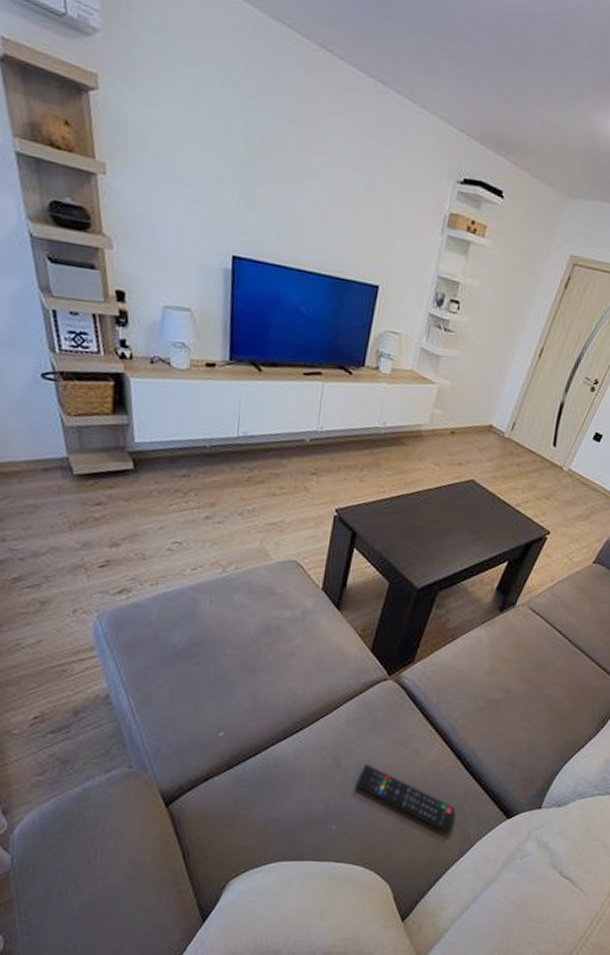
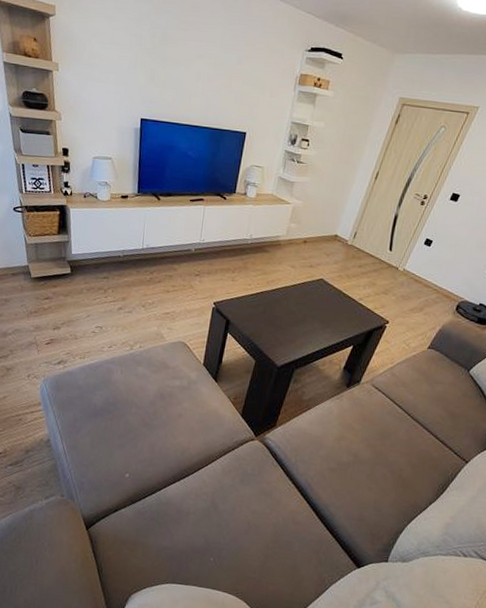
remote control: present [355,763,456,833] -> none [229,508,312,575]

